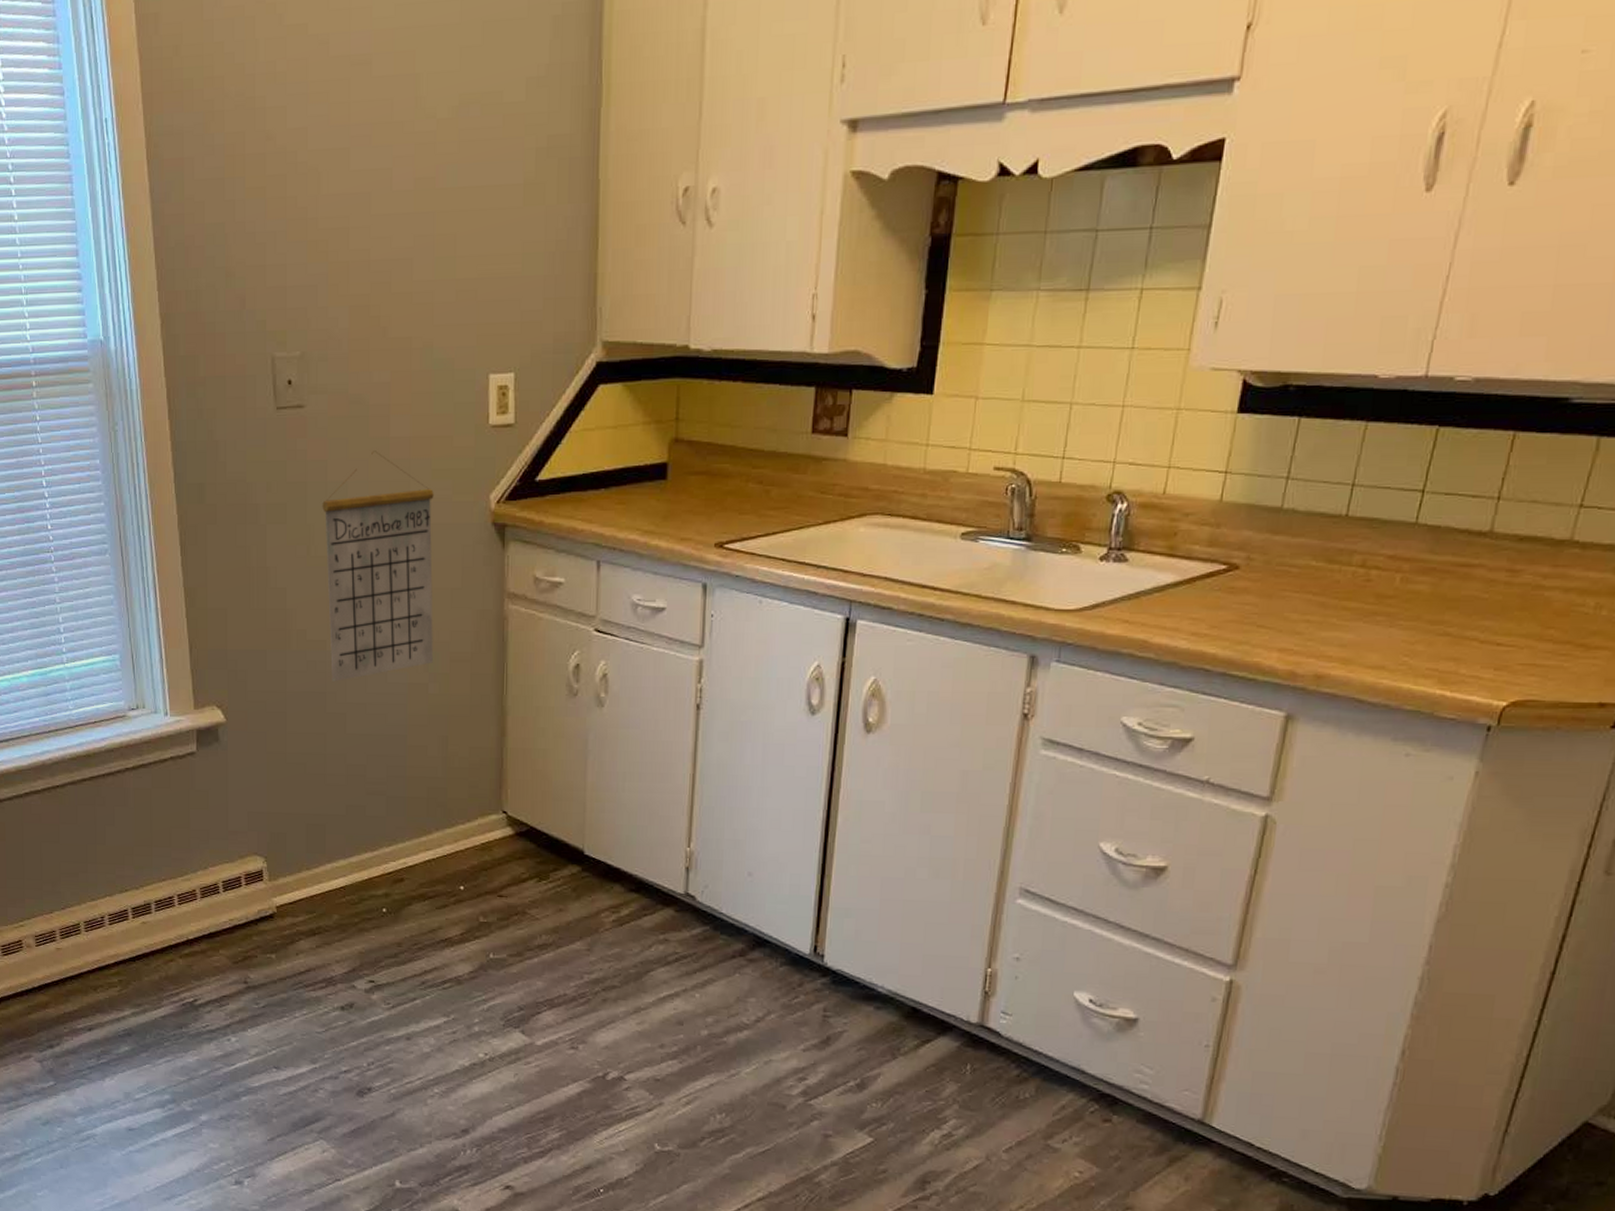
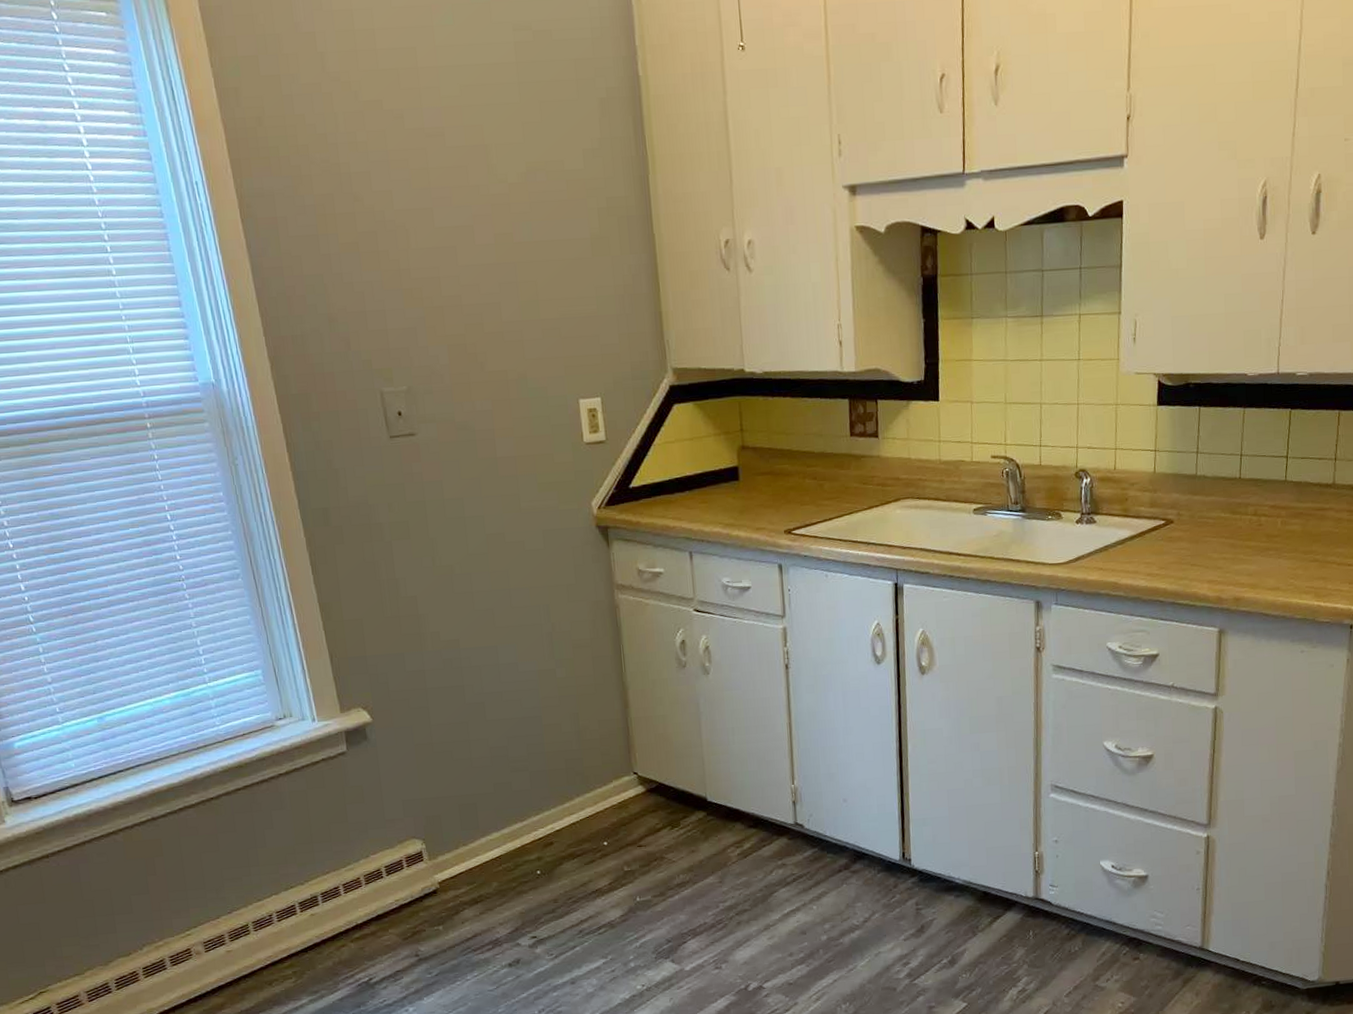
calendar: present [322,451,434,682] -> none [442,470,557,675]

